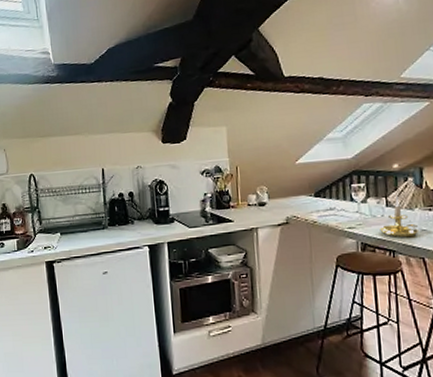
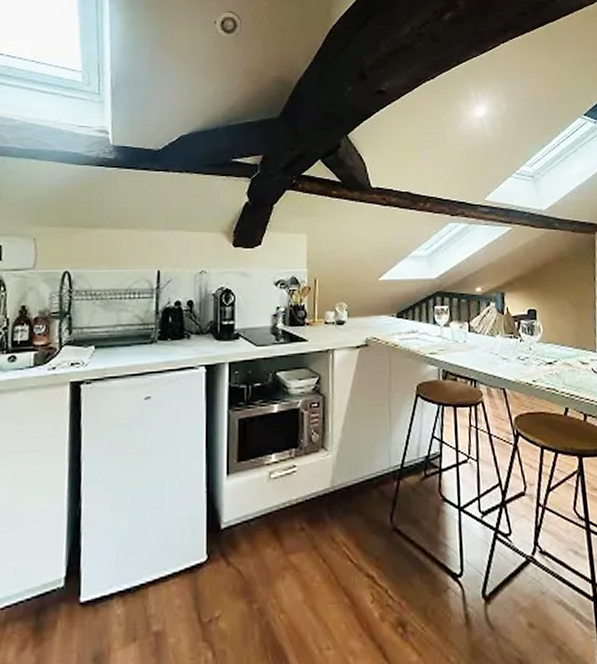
candle holder: present [379,196,418,238] -> none [461,322,499,367]

